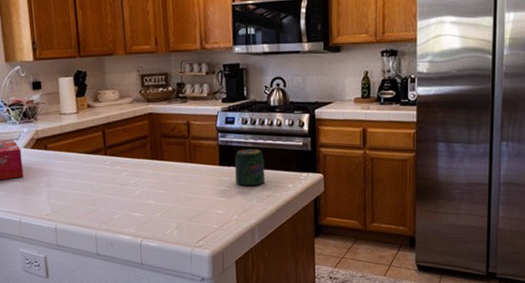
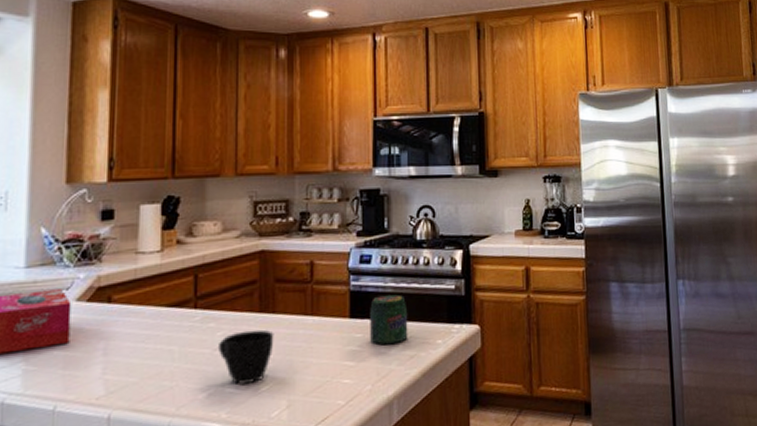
cup: none [124,172,164,210] -> present [219,329,274,384]

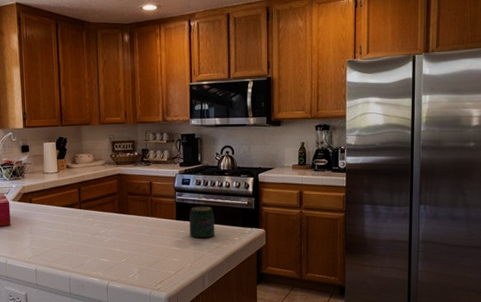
cup: present [219,329,274,384] -> none [95,224,129,256]

